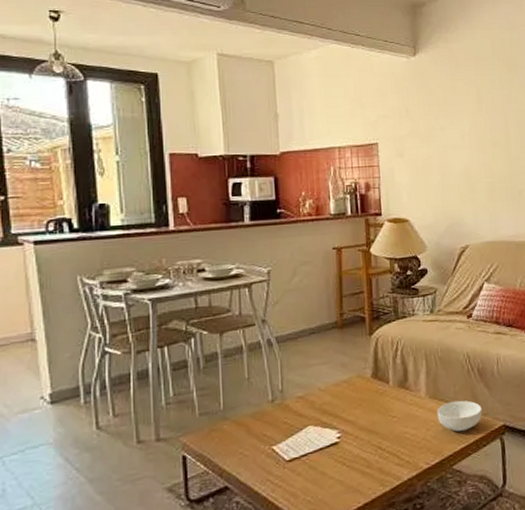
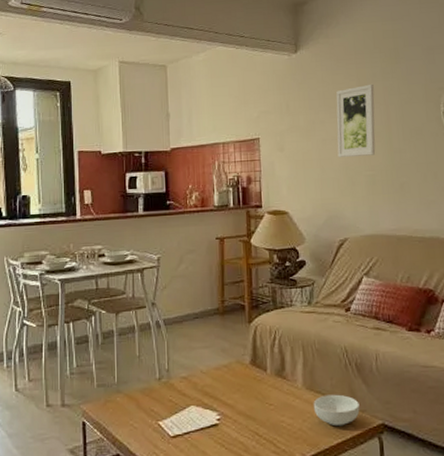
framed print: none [456,91,495,164] -> present [336,84,376,157]

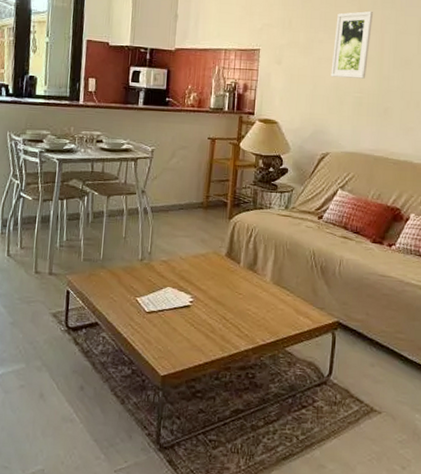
cereal bowl: present [313,394,360,427] -> none [278,290,319,320]

